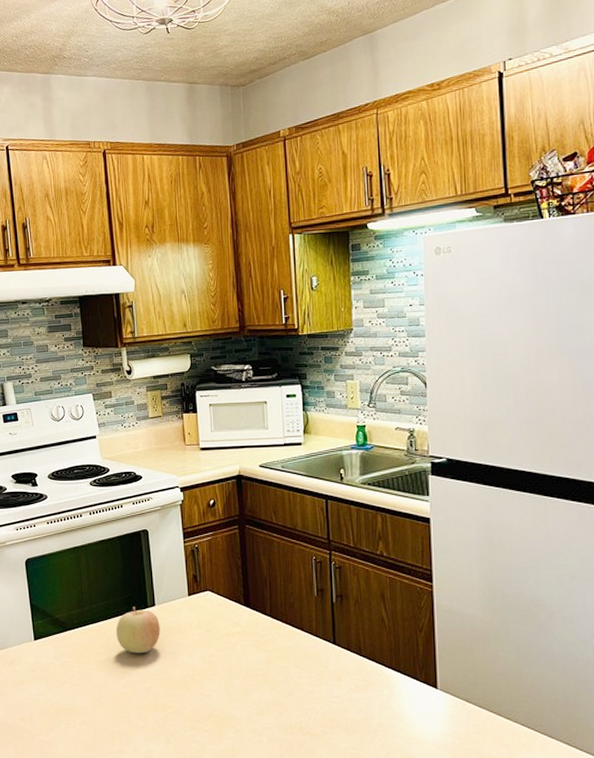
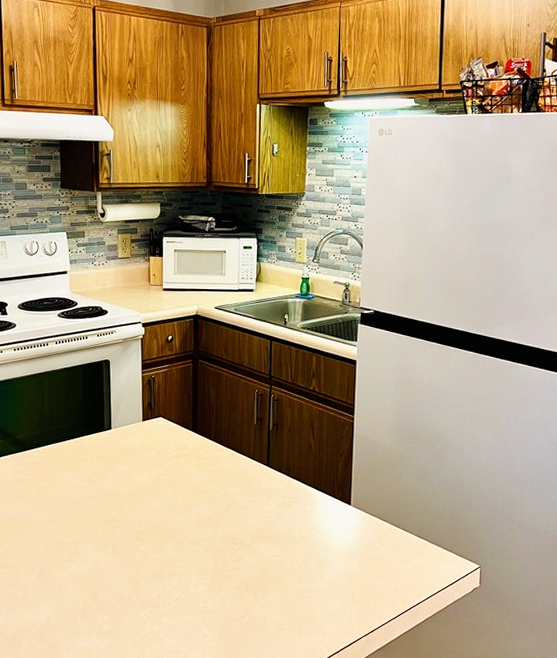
fruit: present [116,607,160,654] -> none [73,429,115,472]

